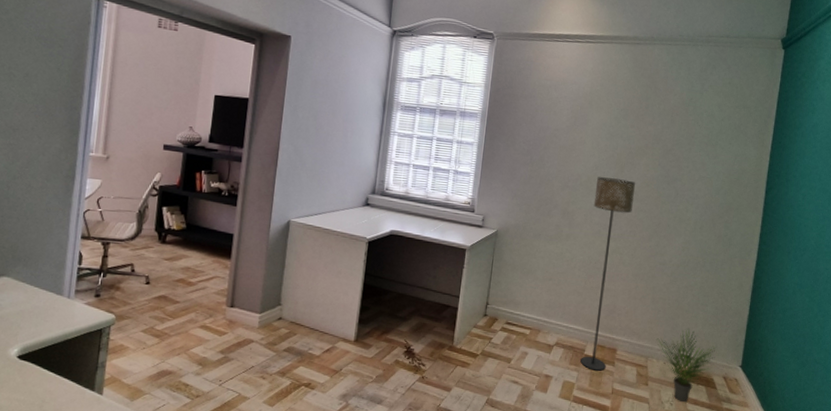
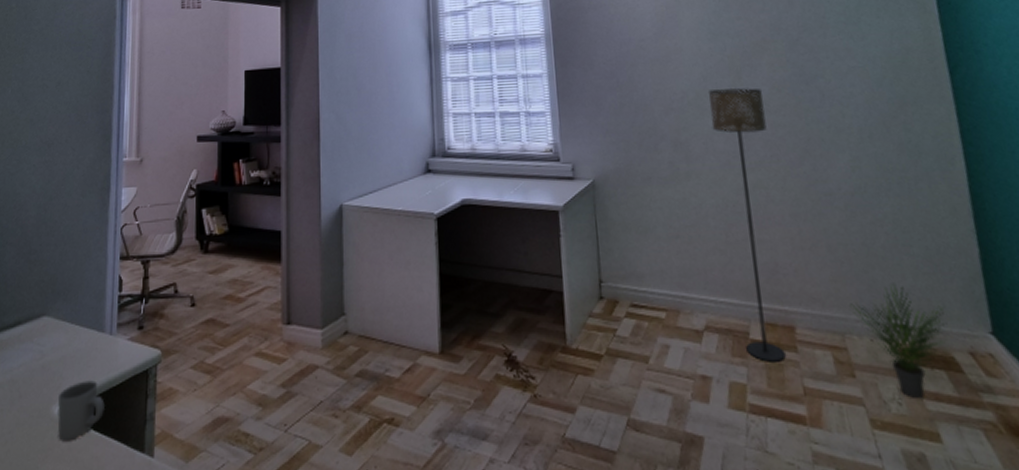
mug: none [13,332,60,377] -> present [57,380,105,442]

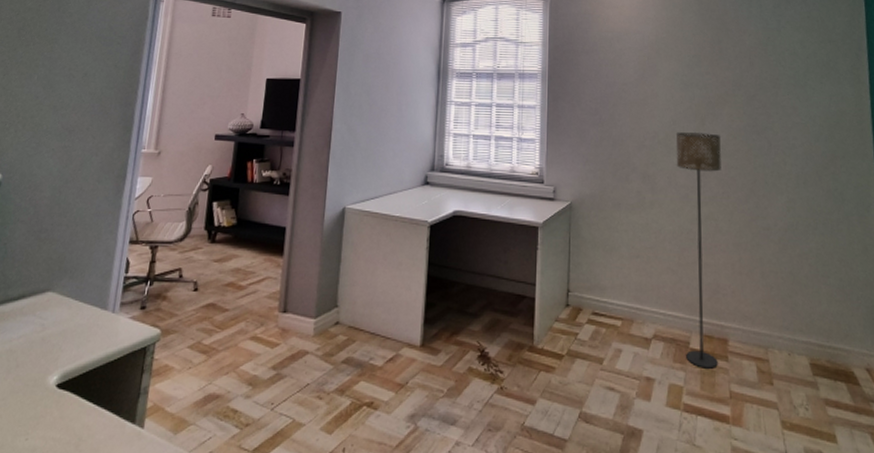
mug: present [57,380,105,442] -> none [51,354,101,410]
potted plant: present [849,283,948,398] -> none [774,307,851,405]

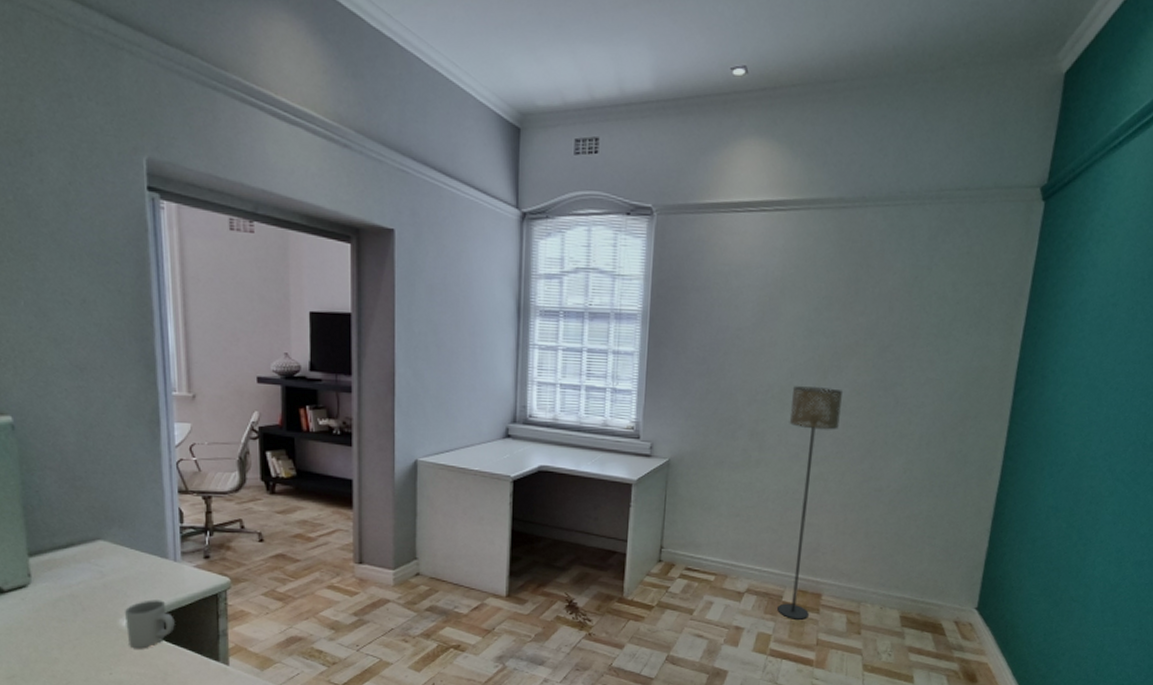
mug: none [51,354,101,410] -> present [125,599,175,649]

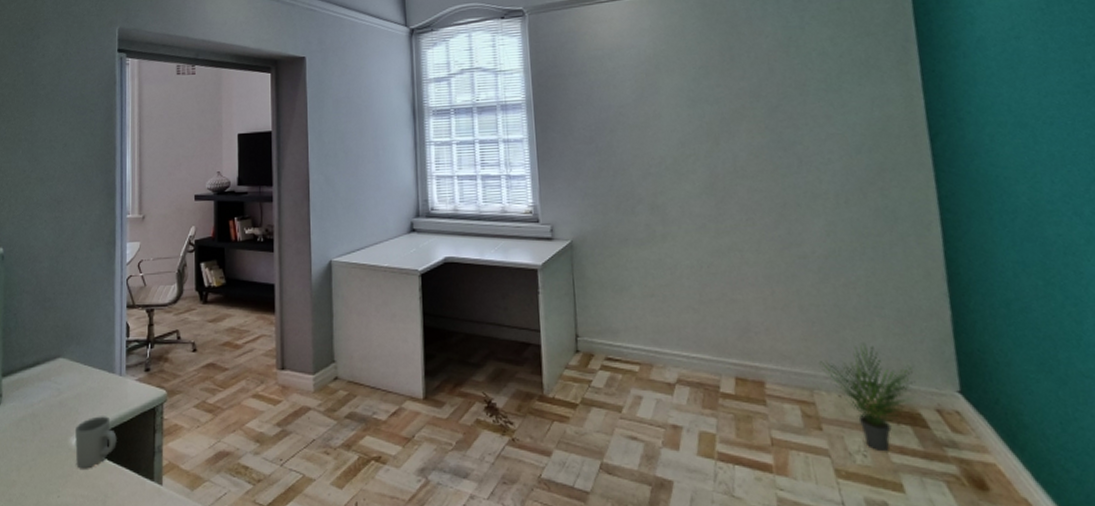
floor lamp: present [777,386,844,620] -> none [686,154,755,414]
potted plant: none [871,566,945,651] -> present [819,342,916,450]

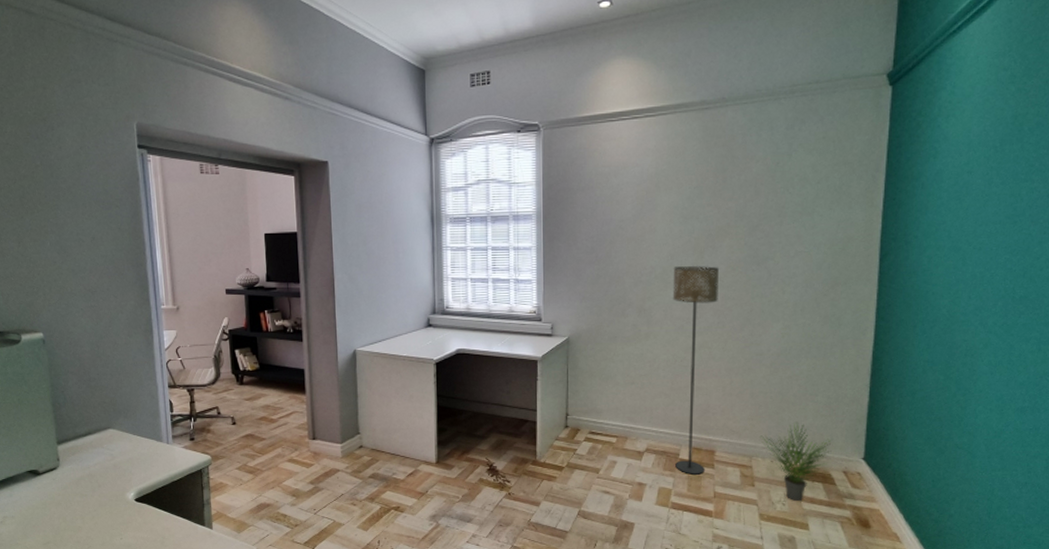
mug: present [75,416,117,469] -> none [131,476,169,518]
floor lamp: none [686,154,755,414] -> present [672,266,720,475]

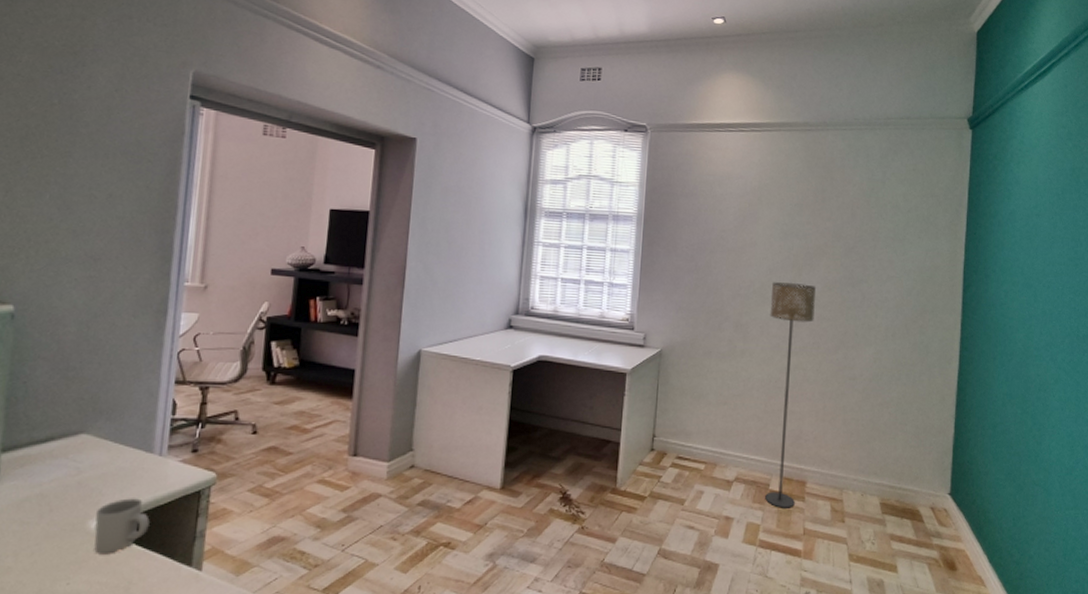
mug: none [131,476,169,518] -> present [94,498,150,554]
potted plant: present [760,421,832,501] -> none [851,452,920,539]

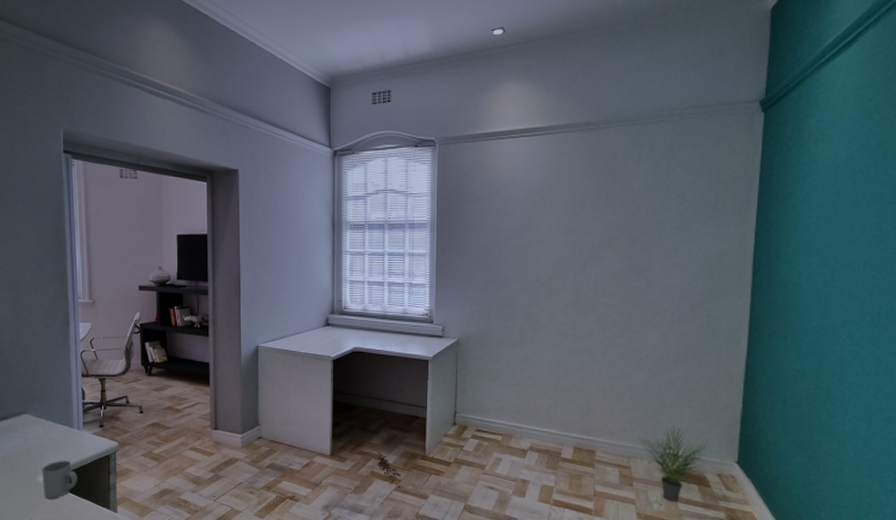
floor lamp: present [765,282,817,508] -> none [557,275,602,473]
potted plant: none [851,452,920,539] -> present [638,425,707,501]

